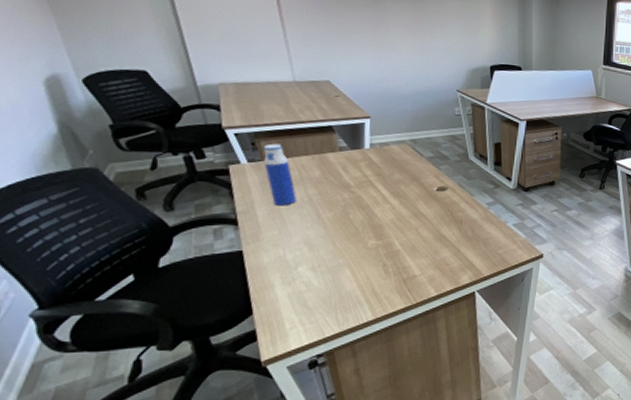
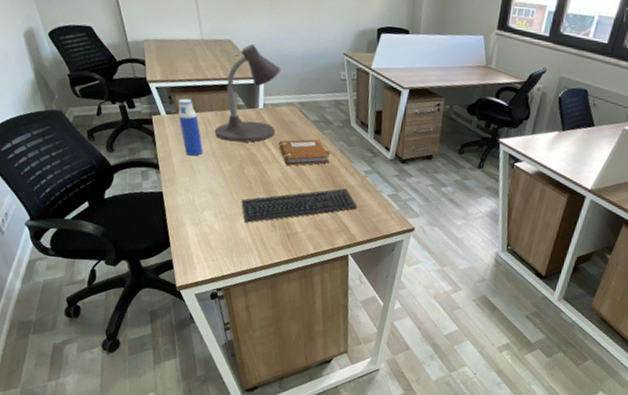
desk lamp: none [311,83,389,186] -> present [214,43,281,143]
keyboard: none [346,222,481,273] -> present [241,188,357,223]
notebook: none [388,175,448,205] -> present [278,139,330,166]

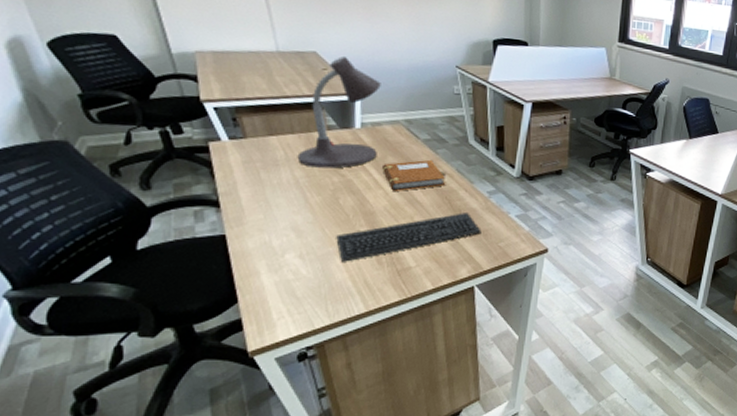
water bottle: present [177,98,203,156] -> none [245,120,282,188]

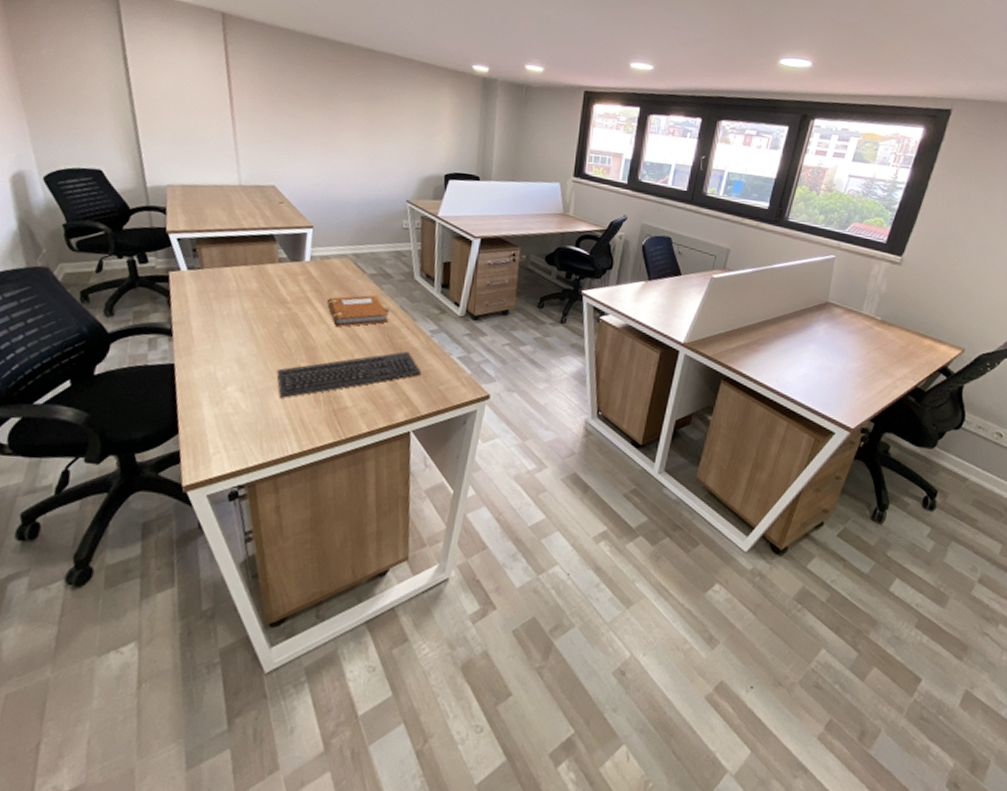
desk lamp: present [297,55,381,169] -> none [247,189,333,301]

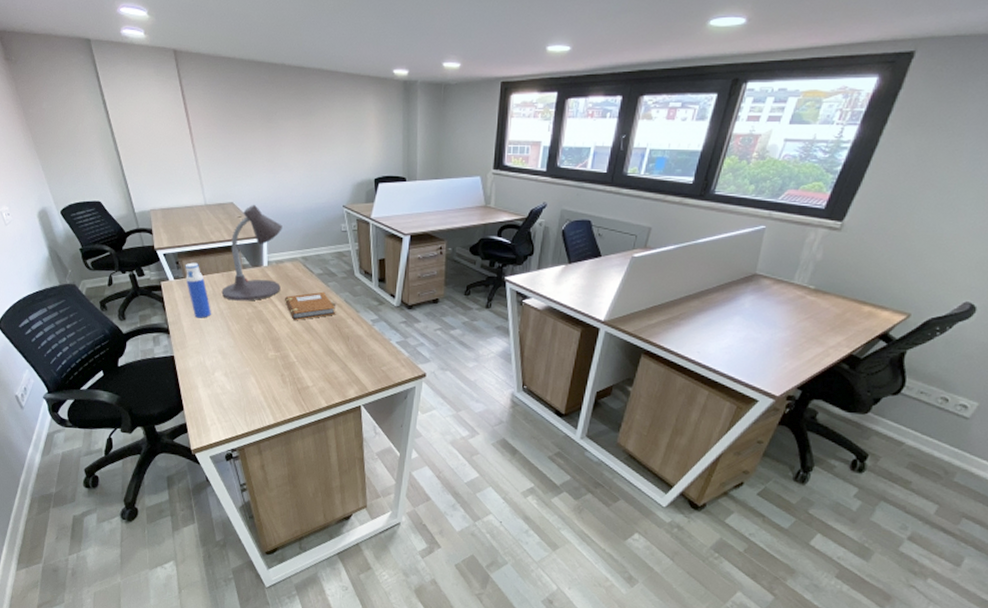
water bottle: none [203,251,232,319] -> present [185,262,211,318]
desk lamp: none [247,189,333,301] -> present [221,204,283,301]
keyboard: present [276,351,422,398] -> none [251,338,367,380]

